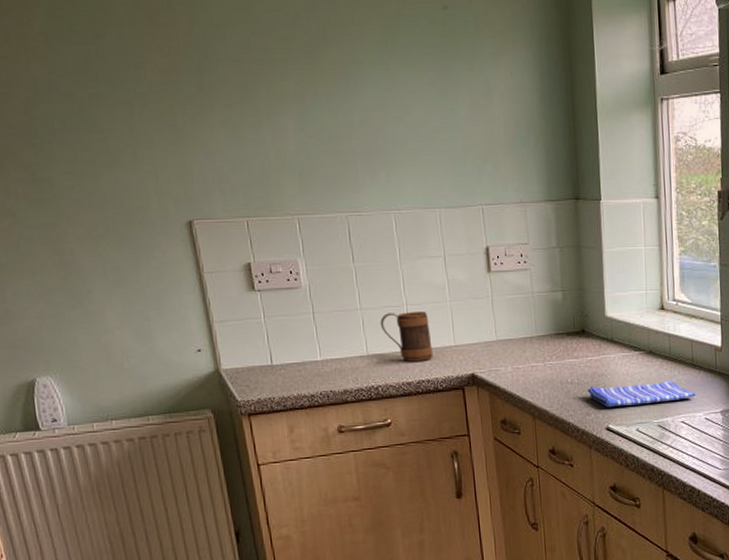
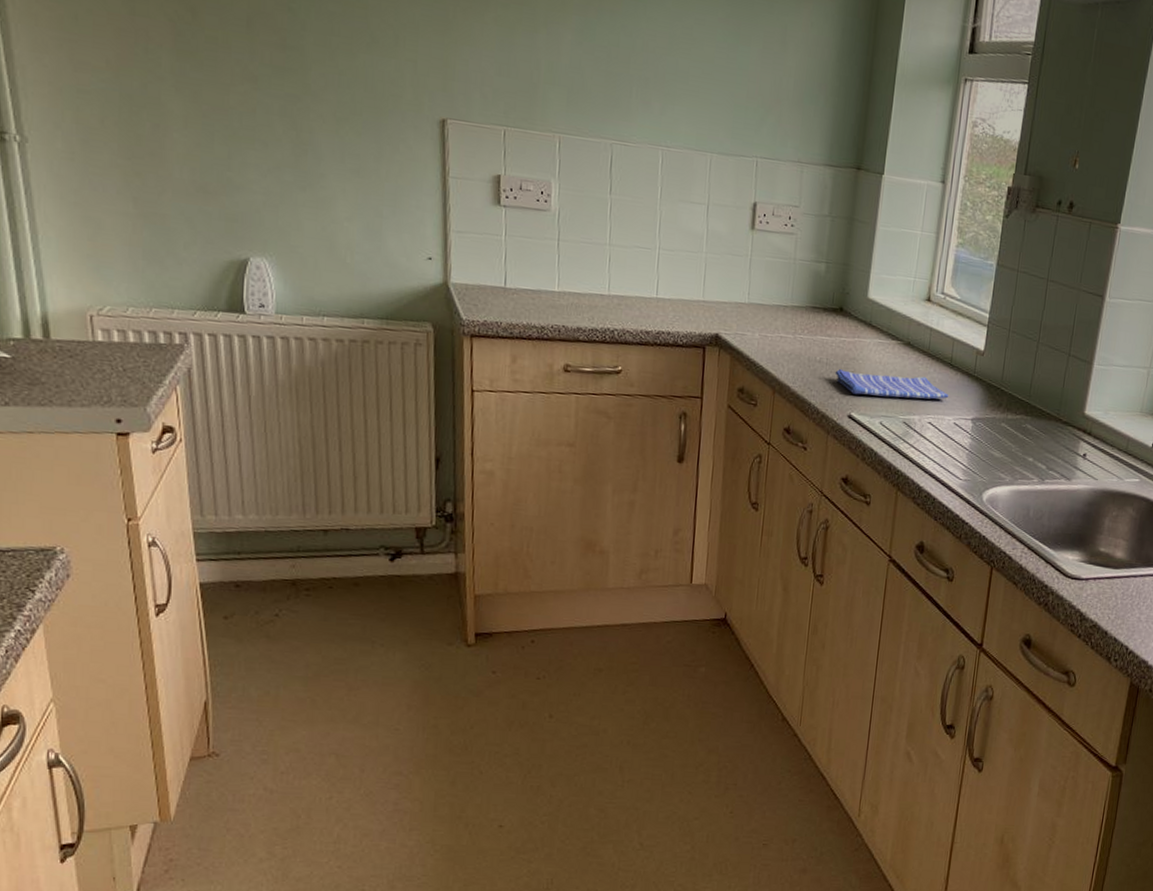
mug: present [380,312,433,362] -> none [627,254,680,312]

